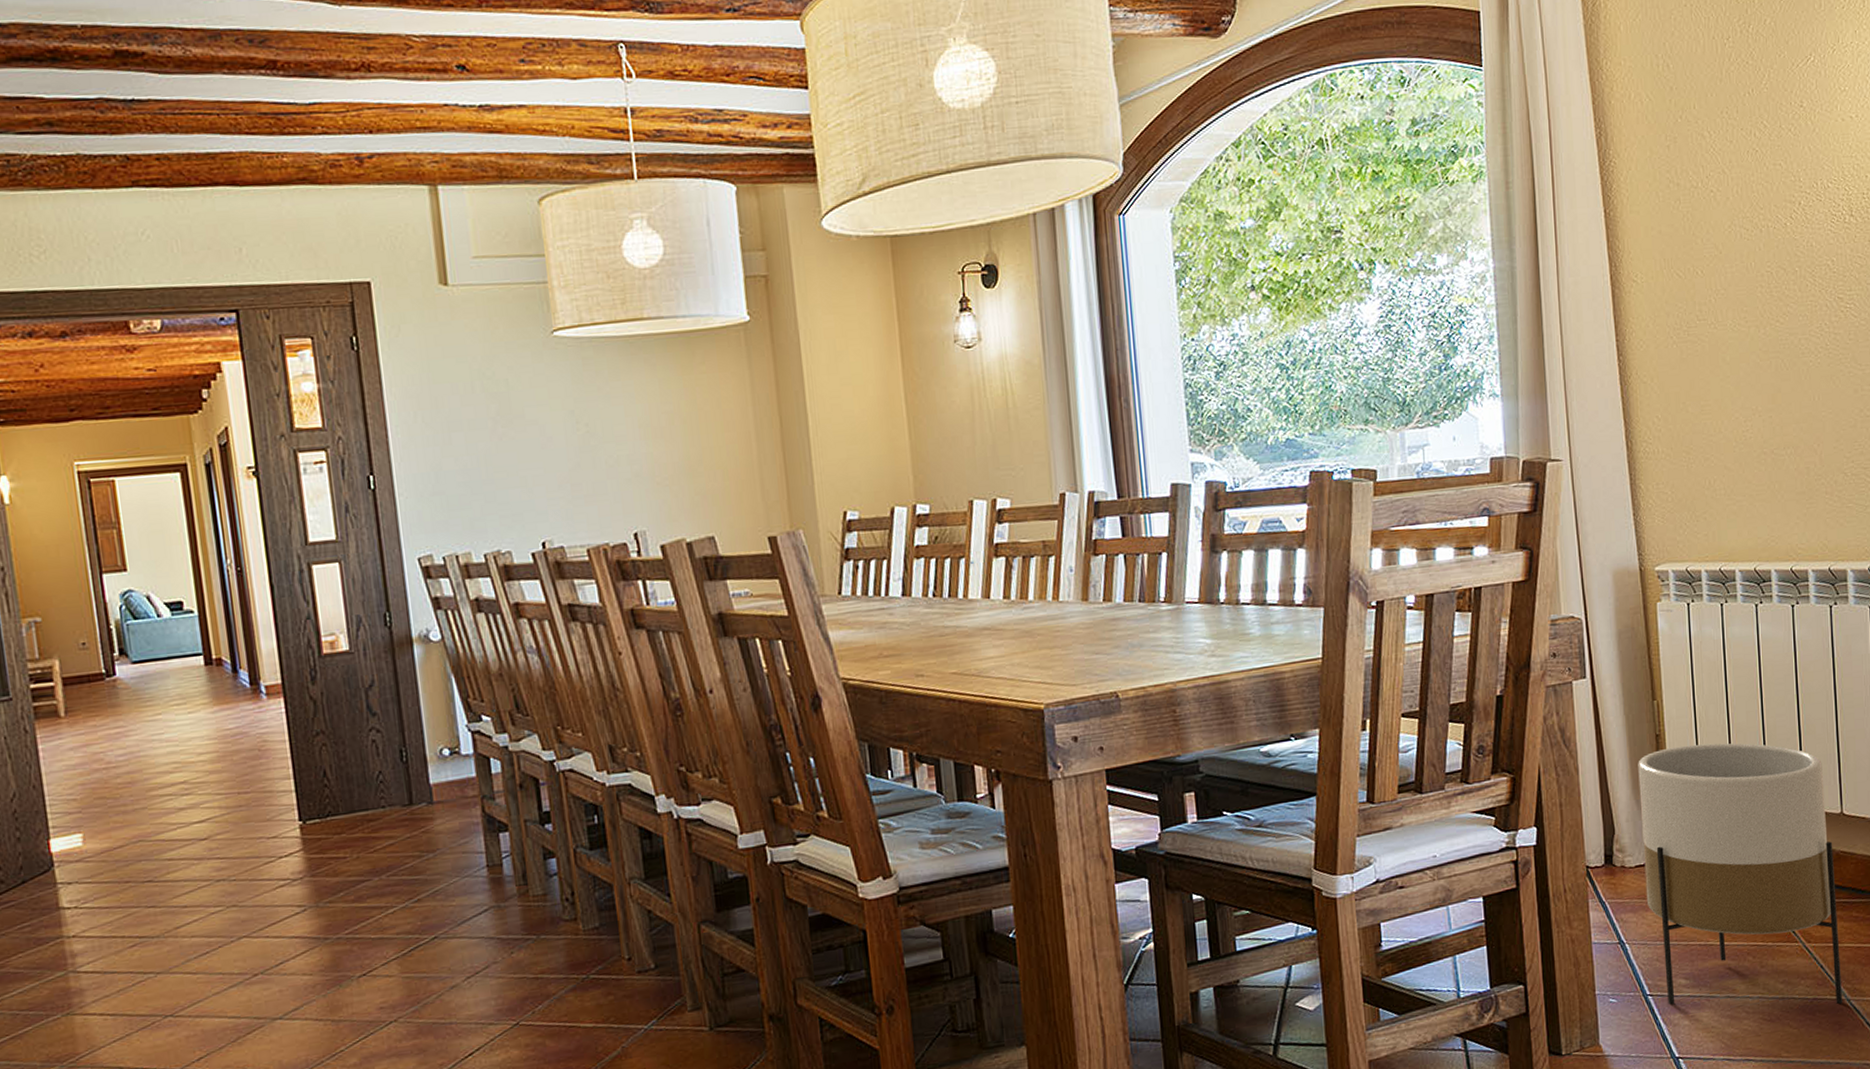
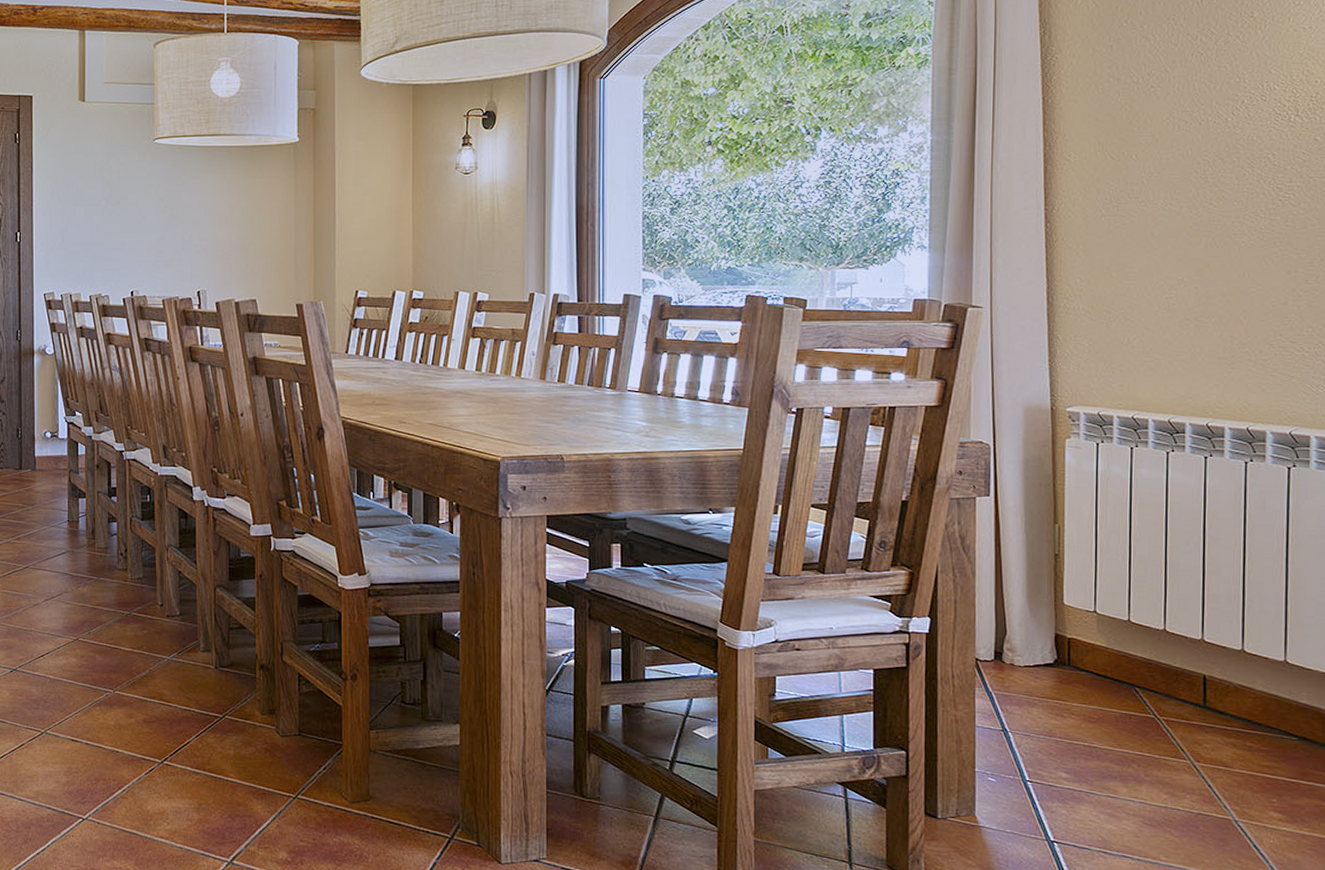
planter: present [1638,743,1843,1005] -> none [1033,567,1231,824]

